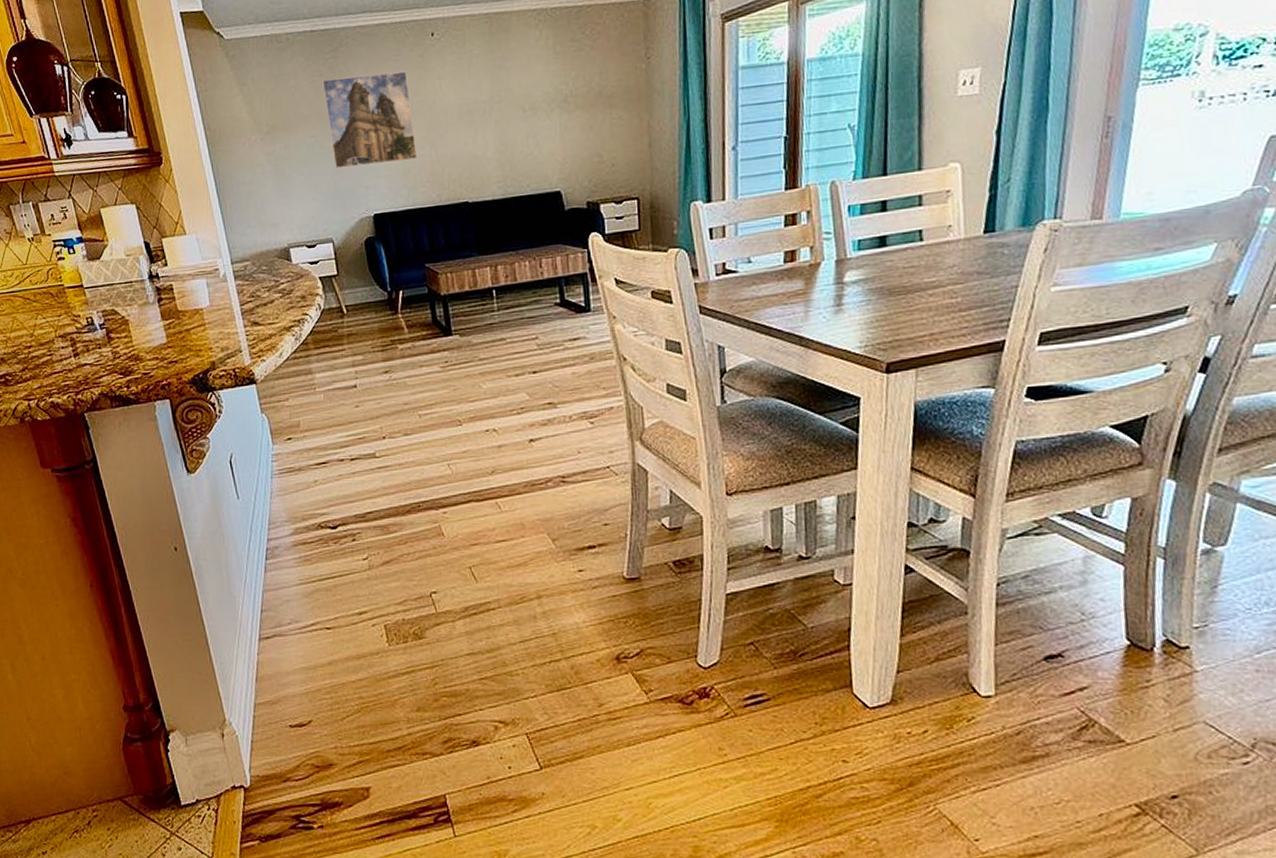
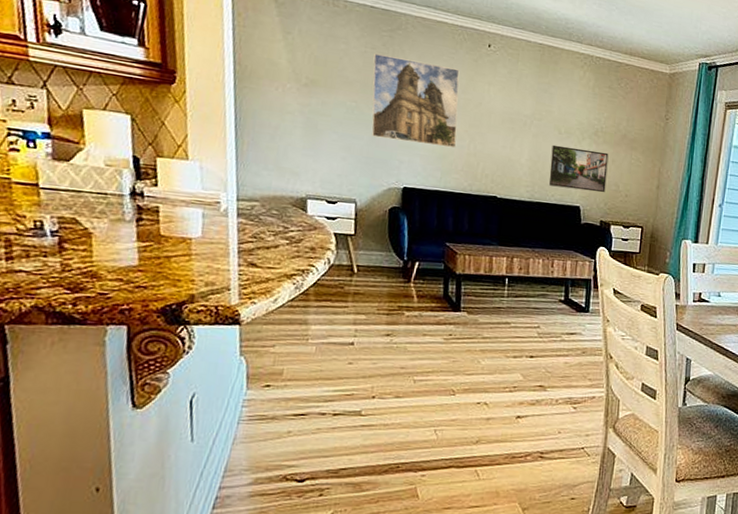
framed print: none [518,119,587,175] -> present [549,145,609,193]

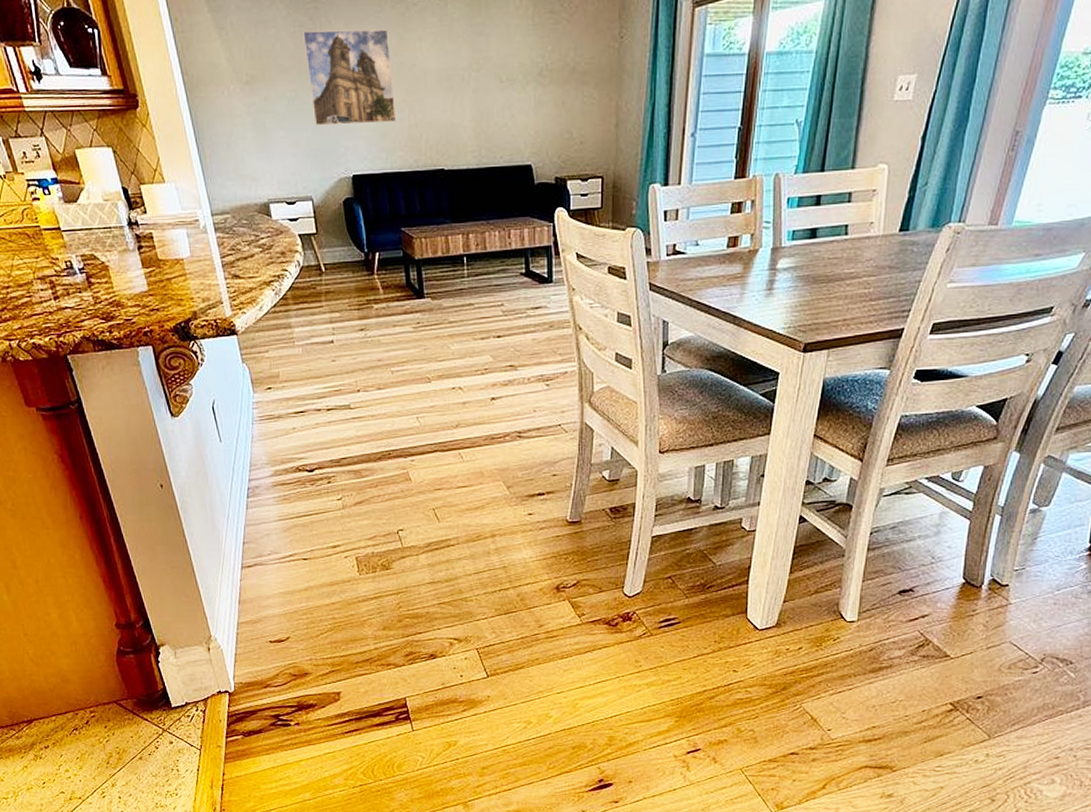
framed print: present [549,145,609,193] -> none [494,94,558,146]

